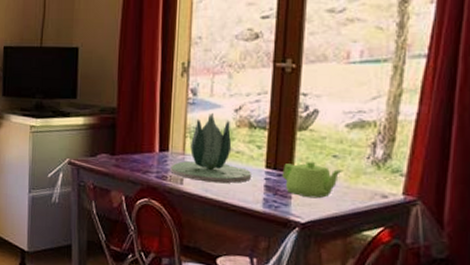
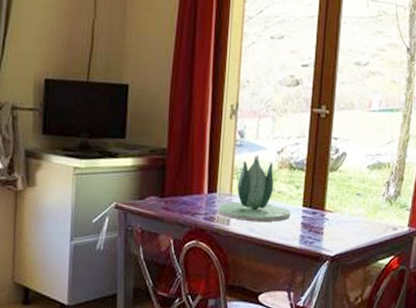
teapot: present [282,161,344,199] -> none [316,199,365,233]

